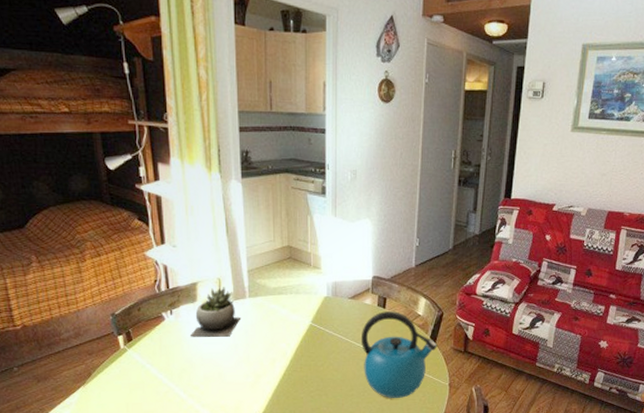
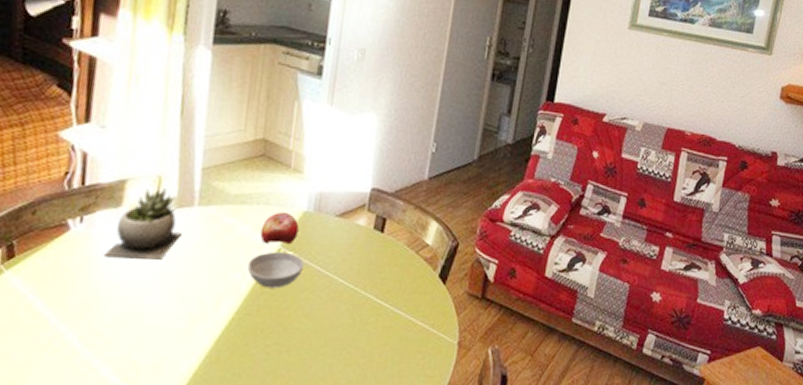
bowl: none [289,326,330,352] -> present [247,251,305,289]
fruit: none [295,298,323,320] -> present [260,211,299,244]
kettle: present [362,311,438,398] -> none [345,237,448,360]

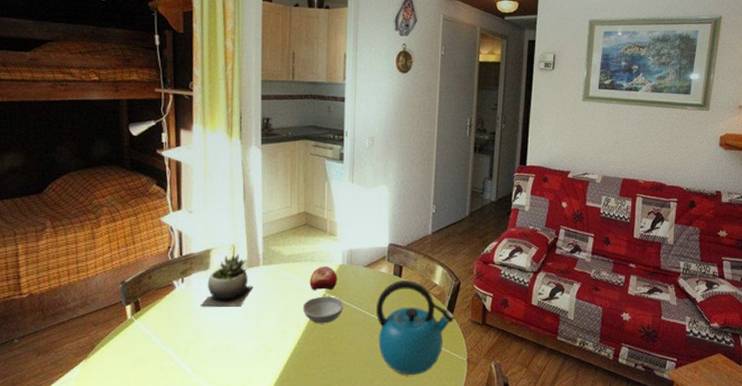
kettle: none [345,237,448,360] -> present [376,280,455,375]

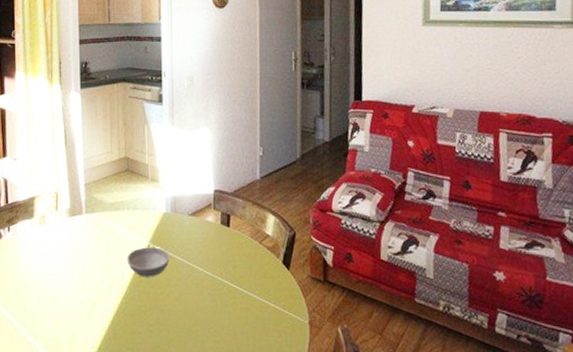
succulent plant: present [201,254,254,307] -> none [27,202,77,257]
fruit: present [309,266,337,290] -> none [133,214,162,240]
kettle: present [376,280,455,375] -> none [204,230,292,338]

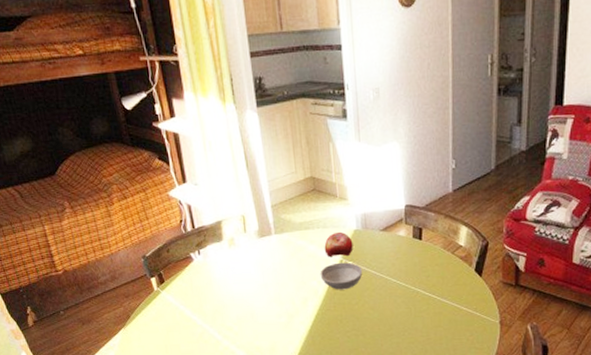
fruit: none [133,214,162,240] -> present [324,231,353,256]

